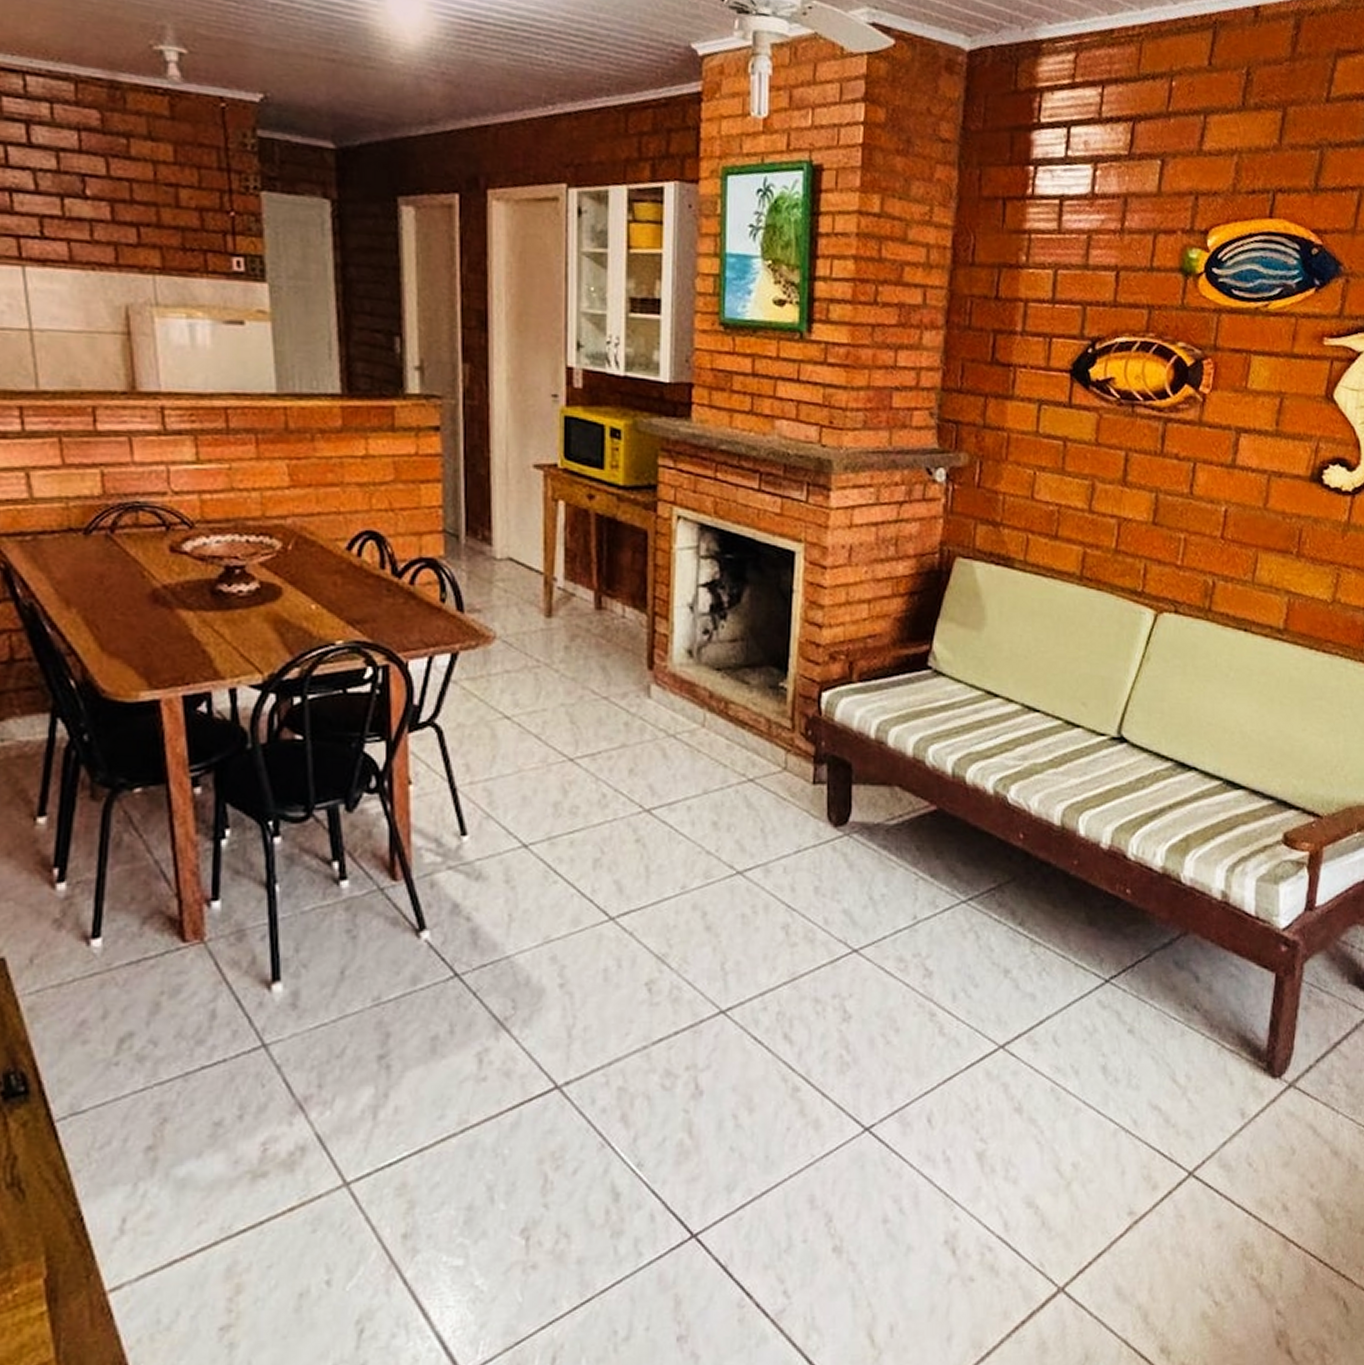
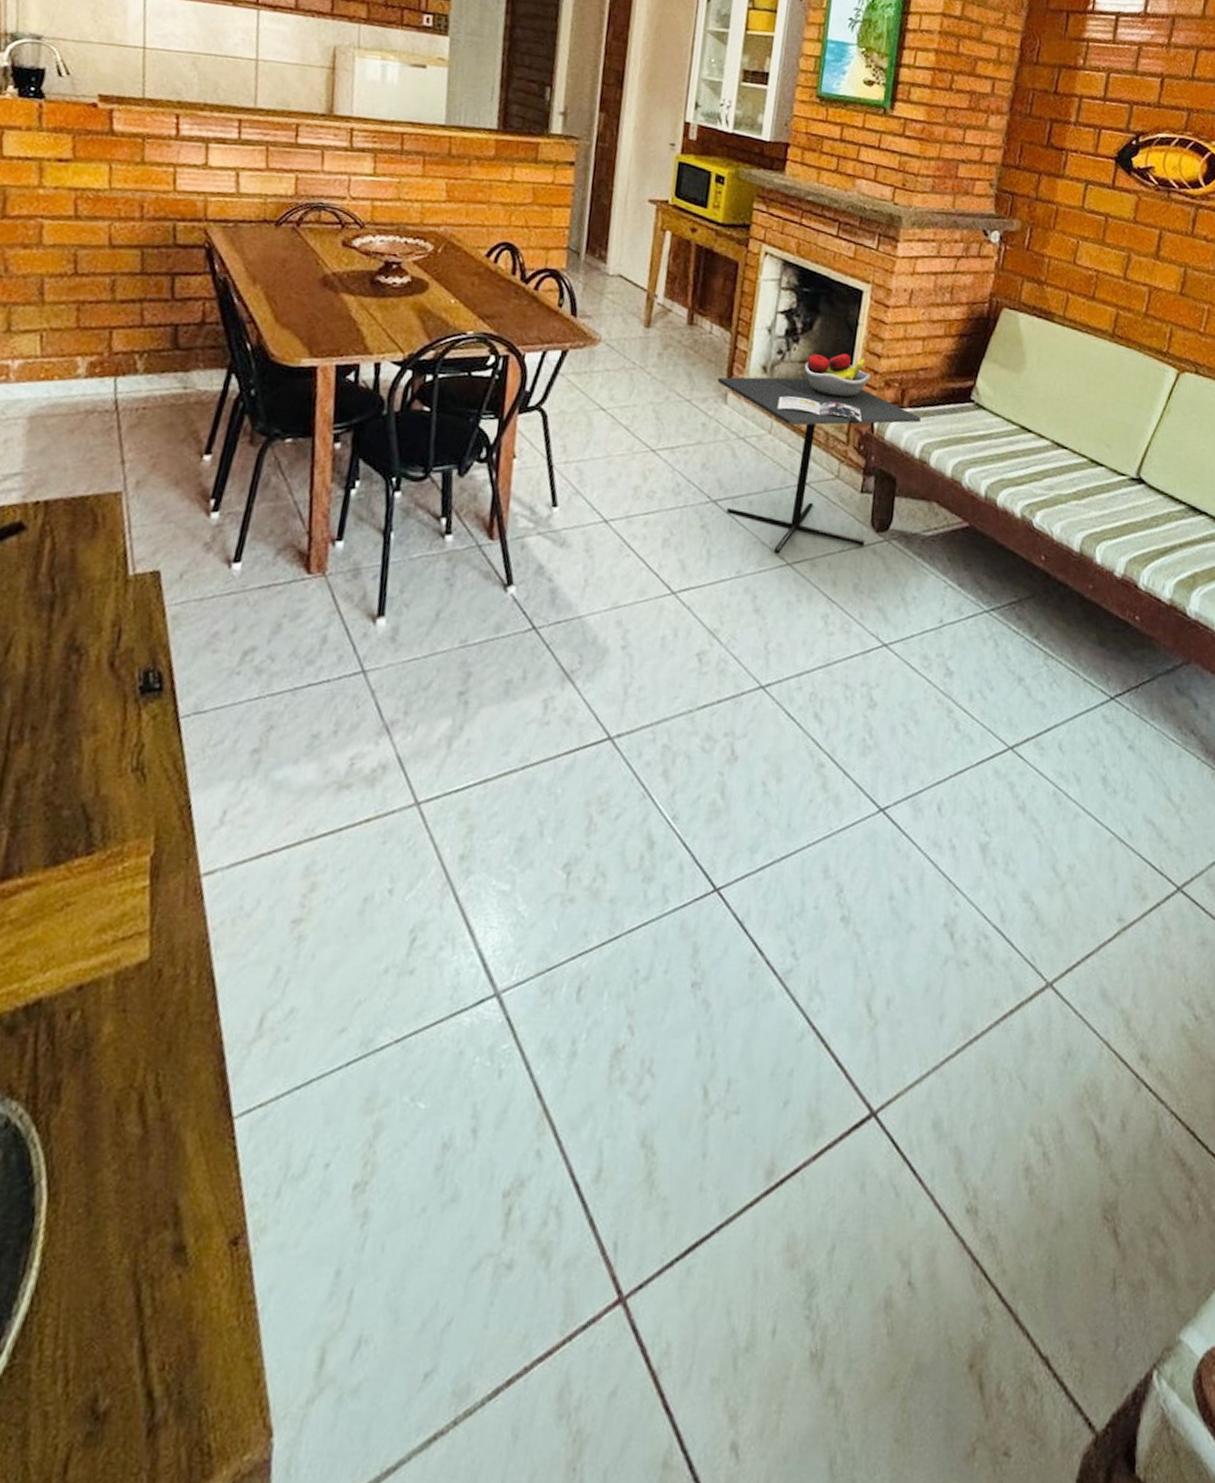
kitchen table: none [638,627,873,863] -> present [718,353,921,555]

